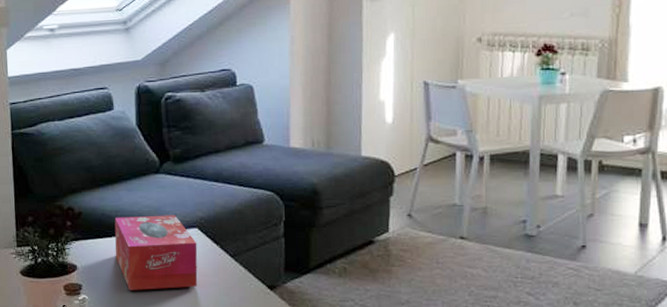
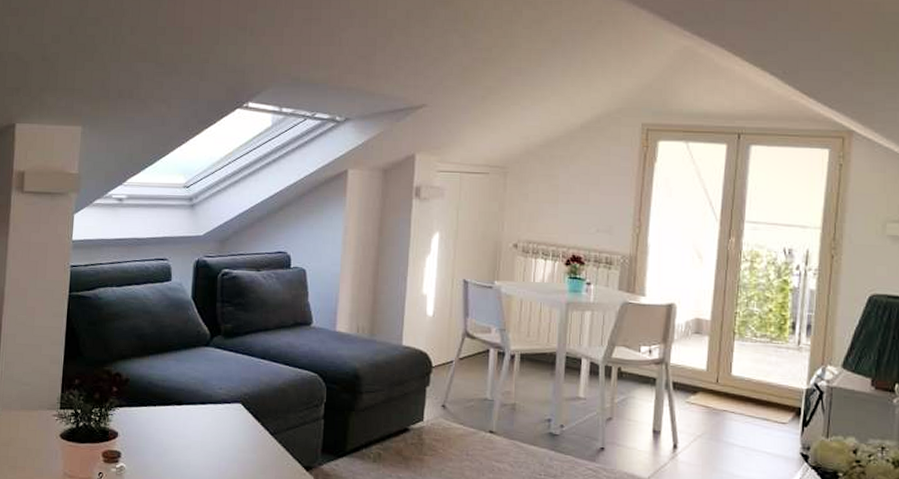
tissue box: present [114,215,198,290] -> none [157,386,239,463]

